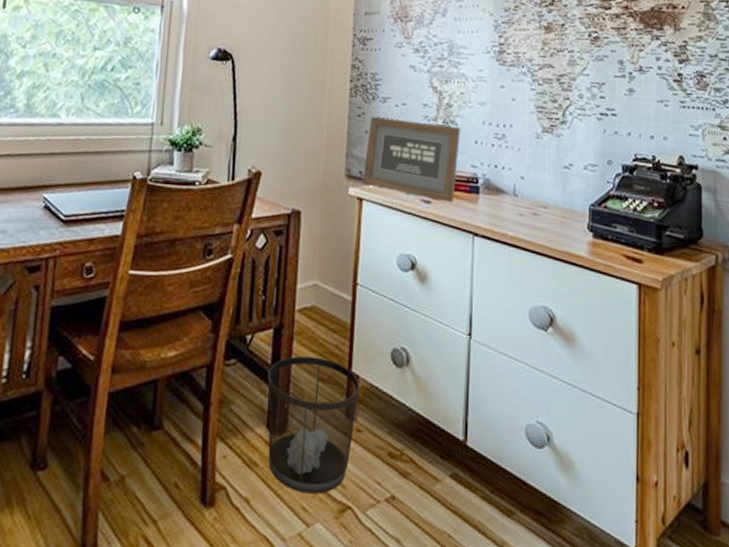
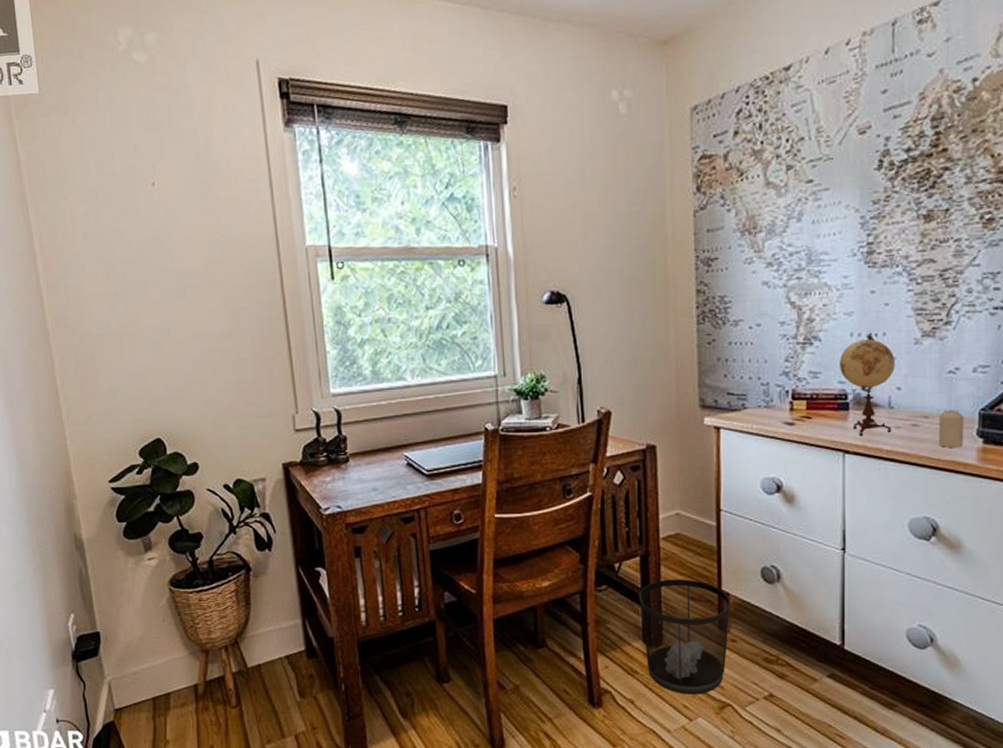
picture frame: present [363,117,461,203] -> none [718,341,826,423]
globe: none [473,123,520,221] -> present [840,332,895,437]
candle: none [555,202,577,240] -> present [938,409,964,449]

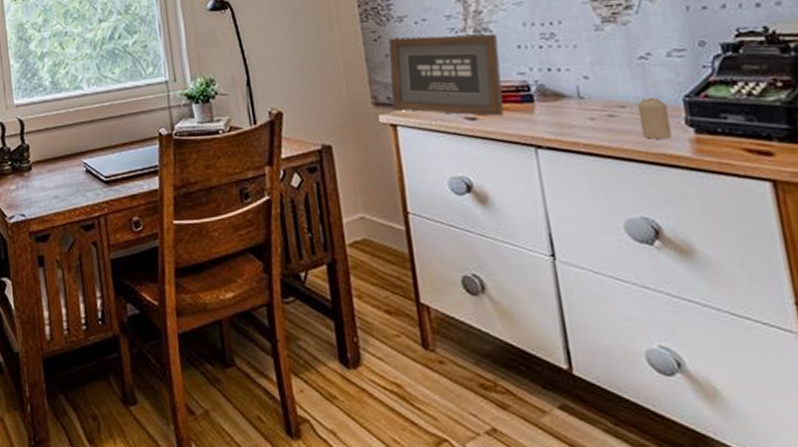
waste bin: present [639,579,731,694] -> none [330,290,436,426]
picture frame: none [718,341,826,423] -> present [388,34,504,117]
globe: present [840,332,895,437] -> none [515,21,586,130]

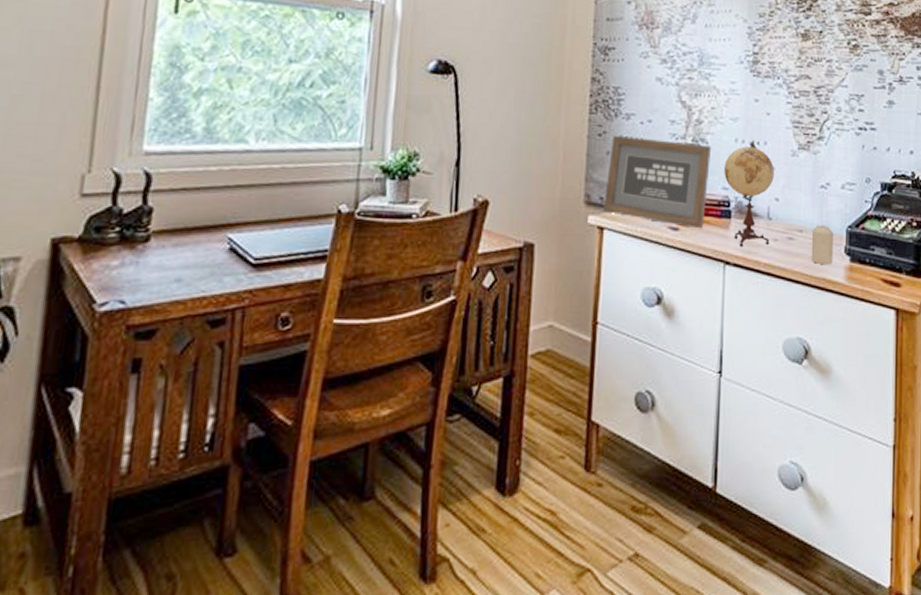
globe: none [515,21,586,130] -> present [724,140,774,248]

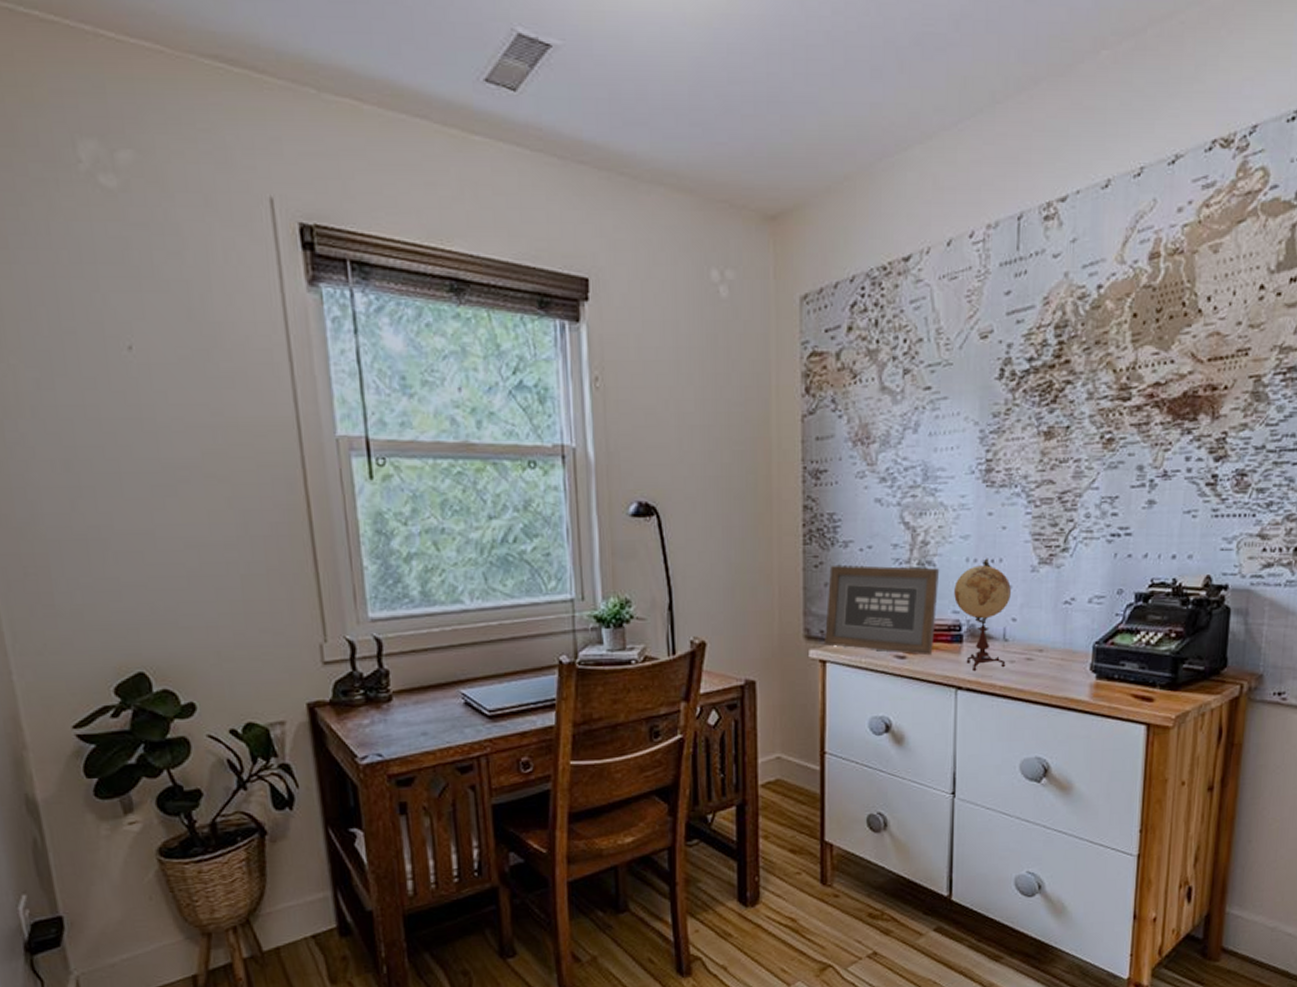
candle: present [811,225,834,265] -> none [1052,643,1078,684]

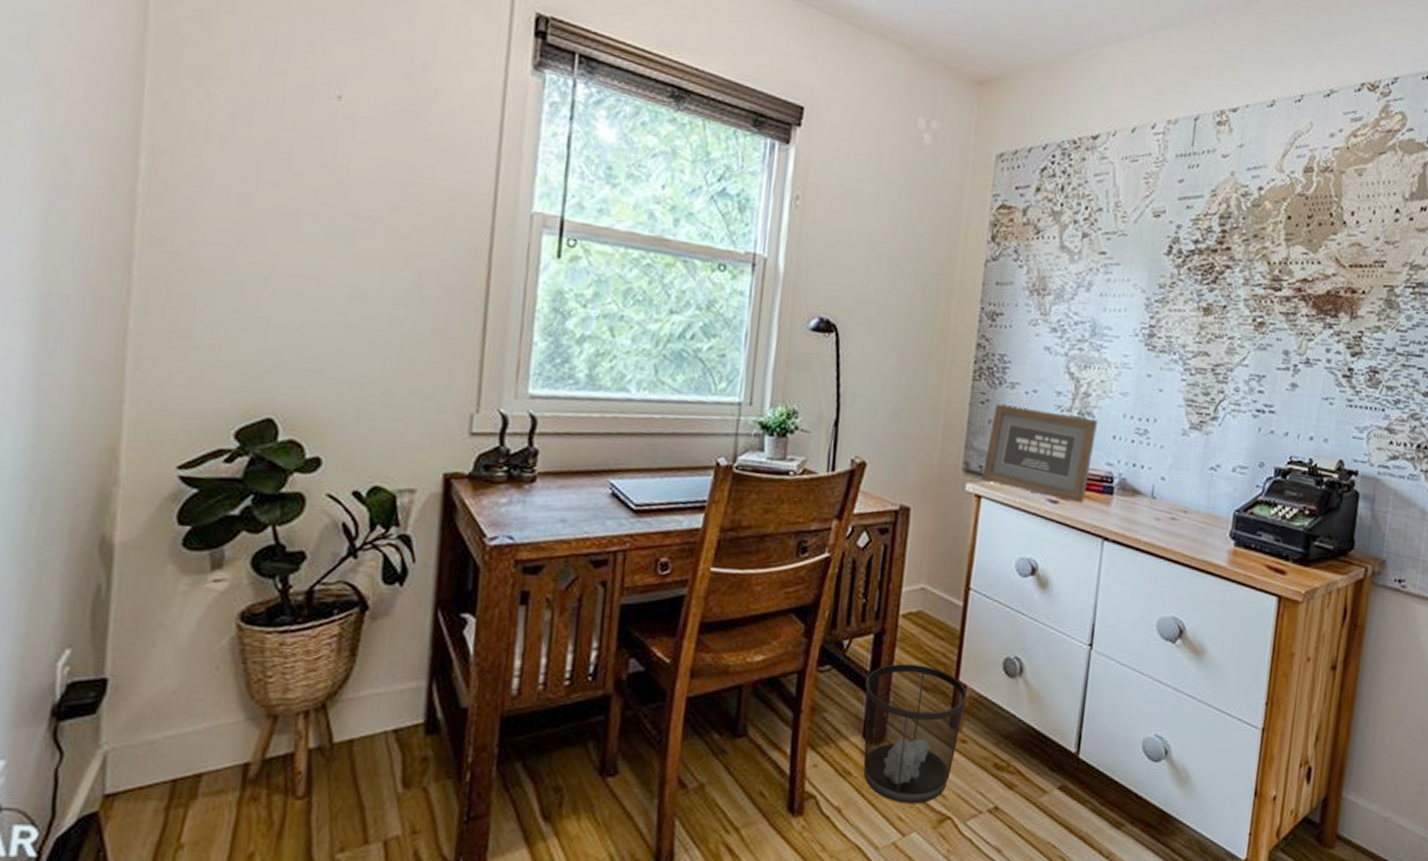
waste bin: none [734,830,834,957] -> present [863,663,967,804]
globe: present [954,558,1011,672] -> none [1109,416,1163,525]

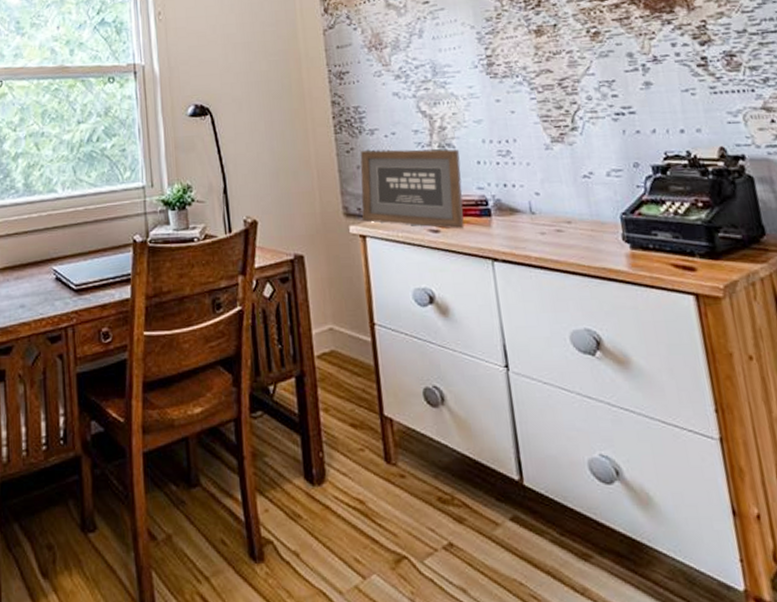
waste bin: present [863,663,967,804] -> none [297,403,397,544]

